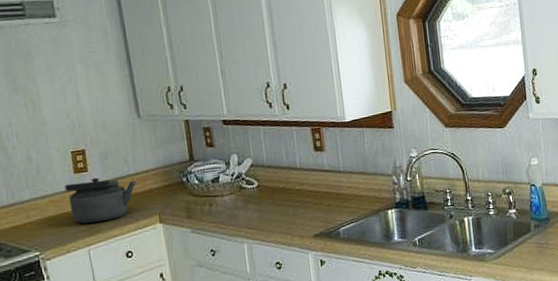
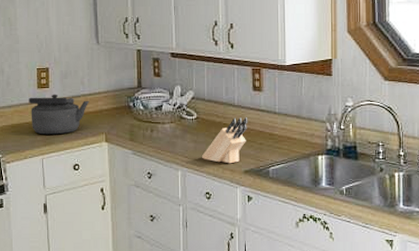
knife block: none [267,180,313,230] -> present [201,117,248,164]

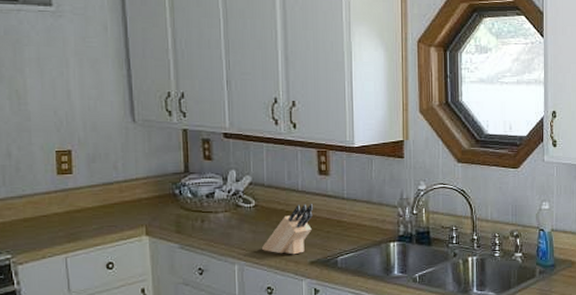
kettle: present [28,94,89,135] -> none [45,181,125,229]

